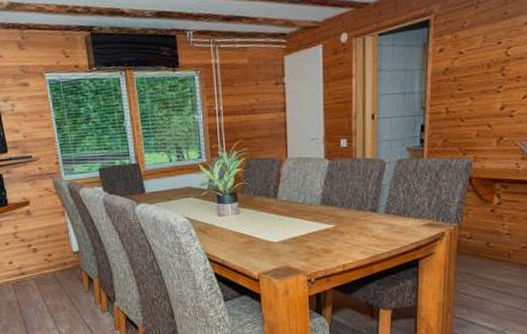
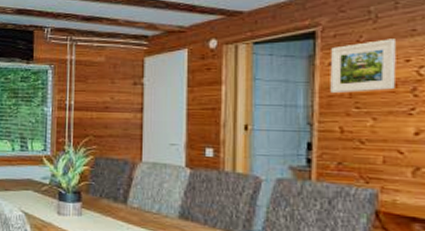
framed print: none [440,22,491,79] -> present [330,39,396,94]

